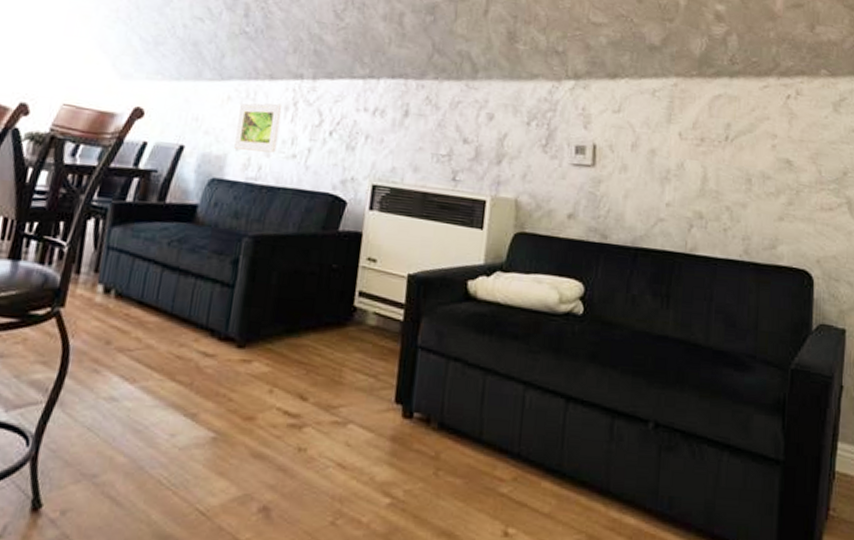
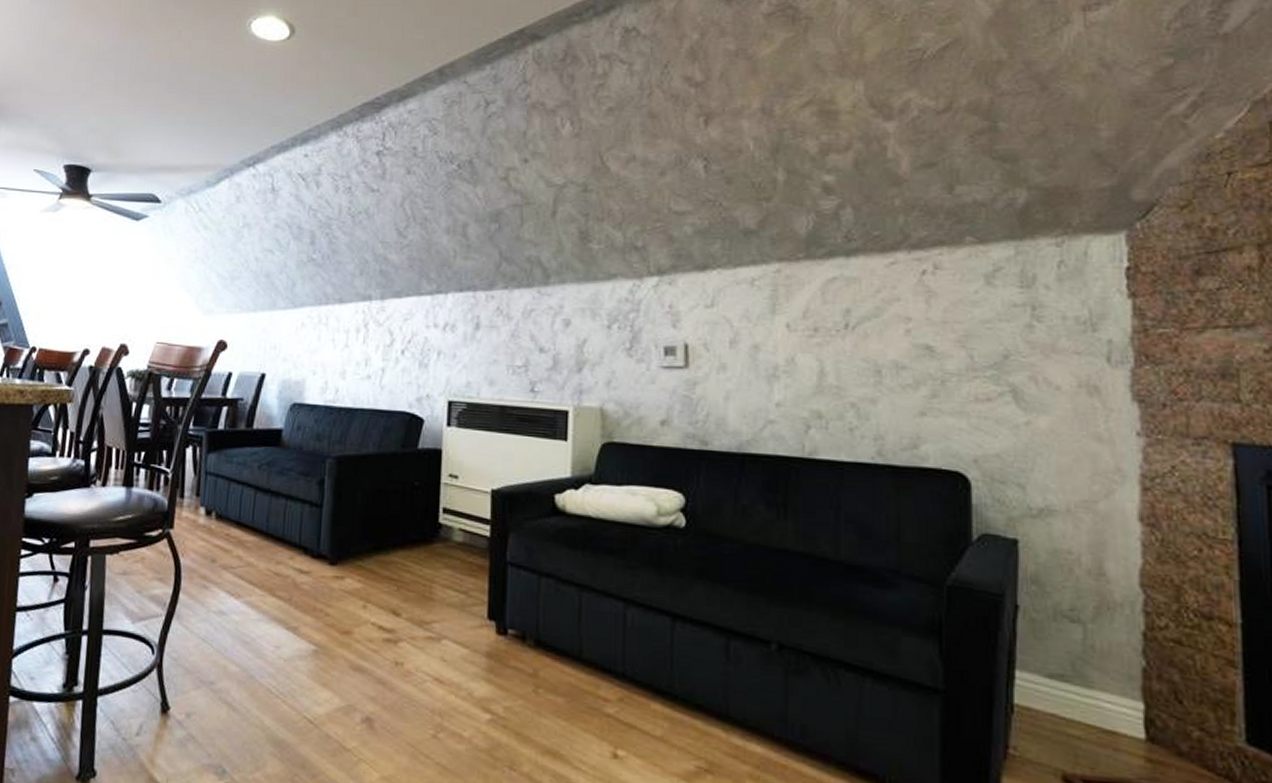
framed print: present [234,102,282,153] -> none [311,326,354,375]

